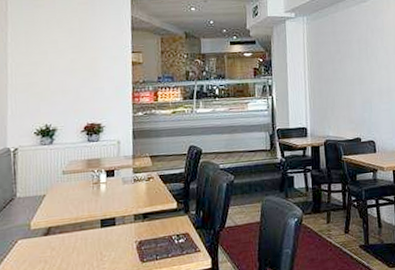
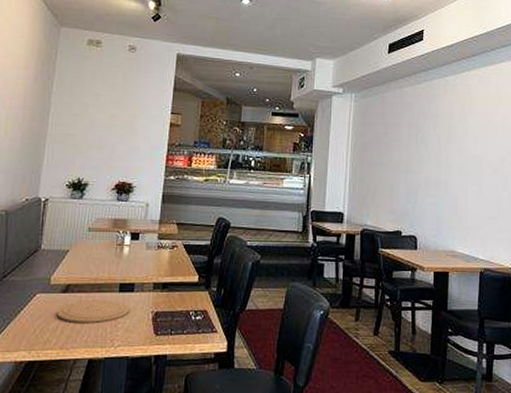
plate: none [40,236,114,262] -> present [56,299,130,323]

